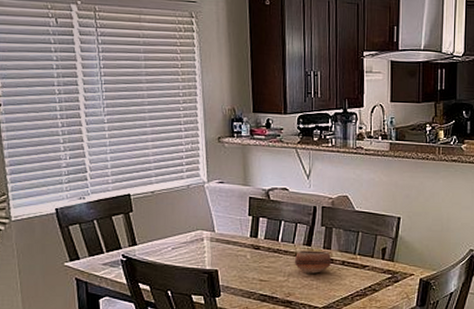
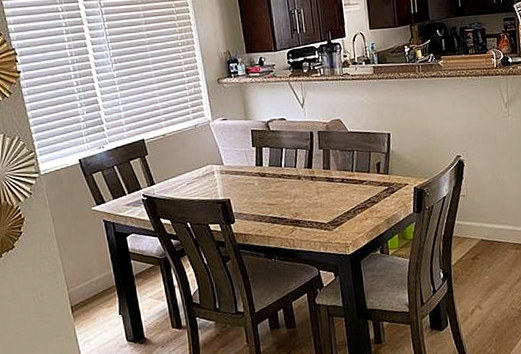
bowl: present [294,250,332,274] -> none [298,171,333,194]

